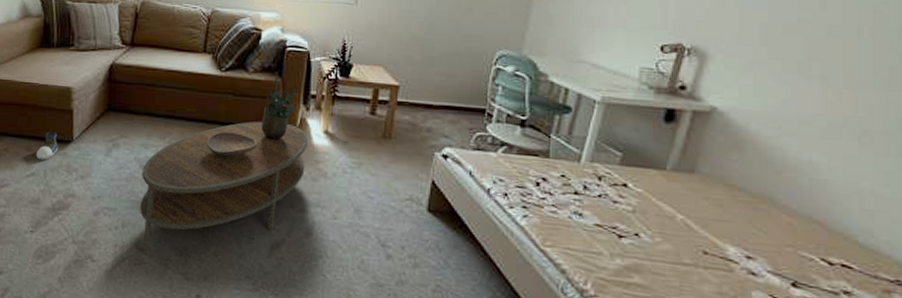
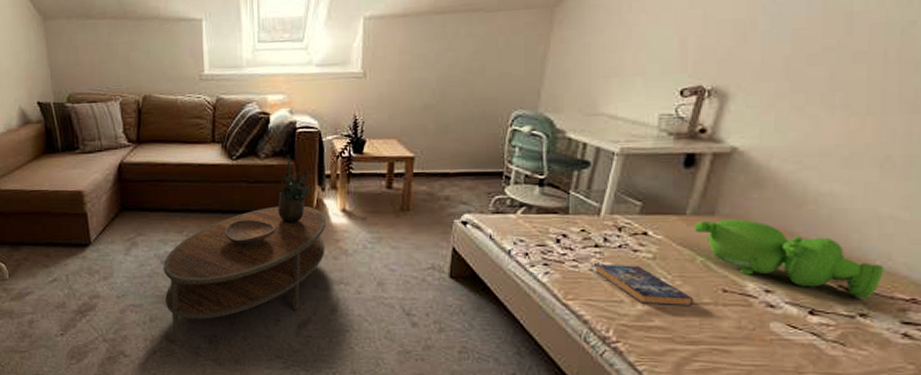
shoe: present [35,131,59,160] -> none [55,236,77,265]
book: none [573,211,674,266] -> present [594,264,694,307]
teddy bear: none [673,178,867,277] -> present [693,219,884,300]

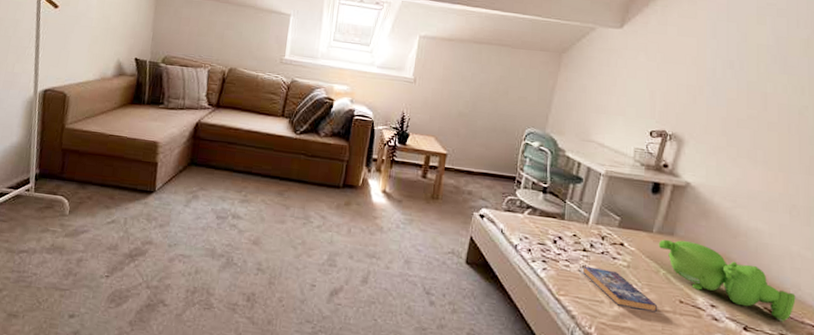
coffee table: present [164,206,326,344] -> none [213,179,368,299]
decorative bowl: present [224,219,276,247] -> none [278,187,324,214]
potted plant: present [277,154,311,223] -> none [328,136,362,198]

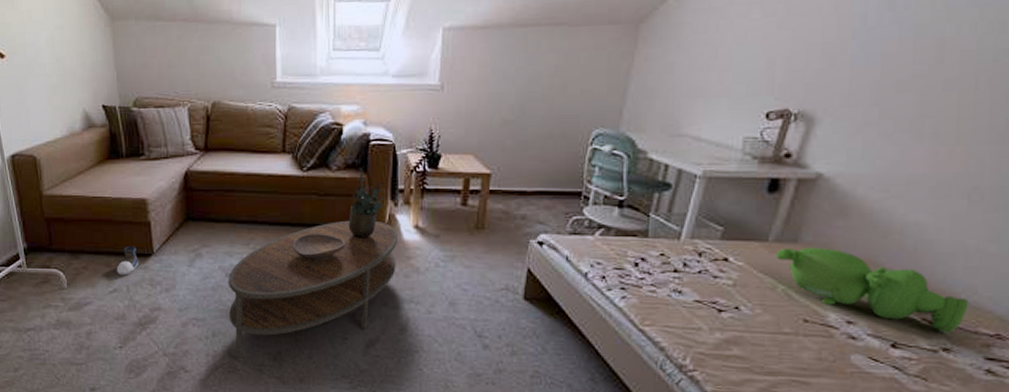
shoe: none [118,182,141,209] -> present [116,246,139,276]
coffee table: none [213,179,368,299] -> present [228,220,398,361]
decorative bowl: none [278,187,324,214] -> present [292,233,346,262]
potted plant: none [328,136,362,198] -> present [348,167,384,239]
book: present [582,266,658,313] -> none [673,289,774,336]

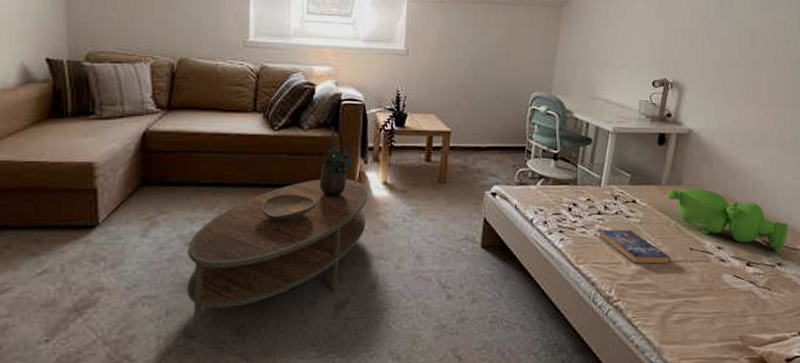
shoe: present [116,246,139,276] -> none [48,217,80,253]
book: none [673,289,774,336] -> present [598,229,671,265]

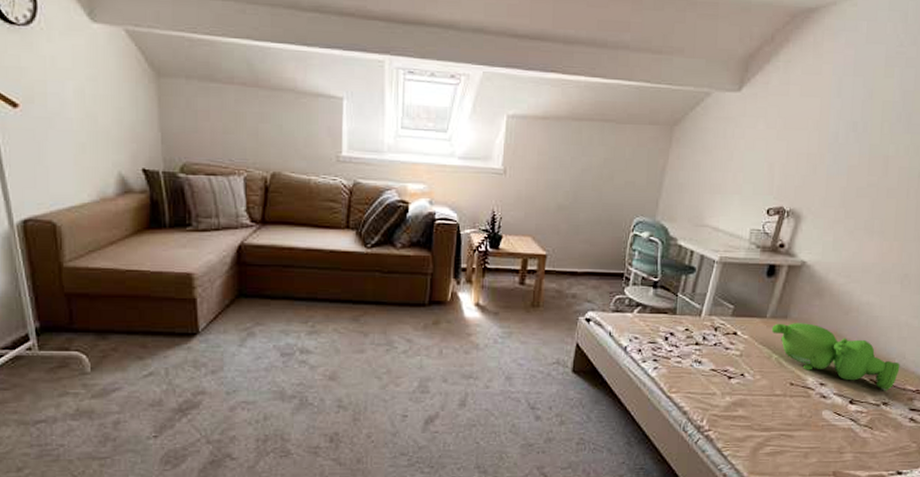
coffee table: present [187,179,367,340] -> none [284,298,459,444]
decorative bowl: present [261,193,316,223] -> none [354,310,408,340]
potted plant: present [319,126,354,197] -> none [411,246,447,316]
book: present [598,229,671,265] -> none [694,360,769,398]

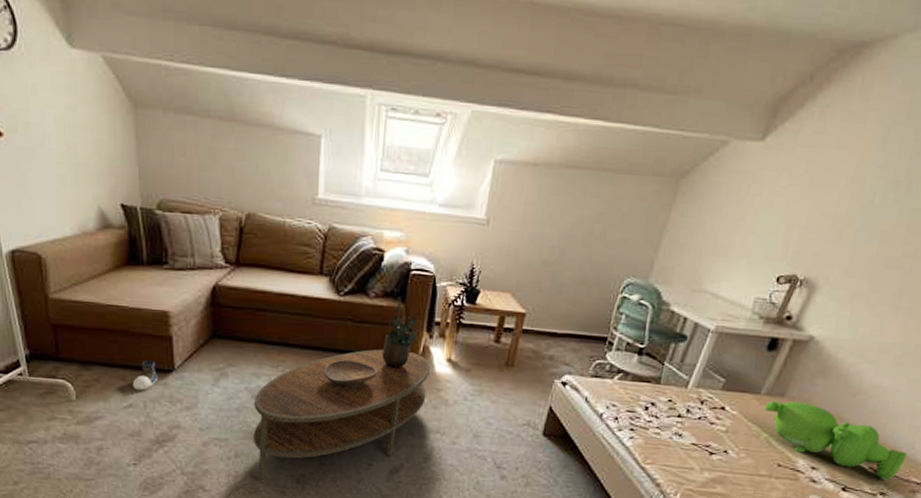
shoe: none [153,324,181,357] -> present [132,360,158,391]
coffee table: none [284,298,459,444] -> present [254,349,430,482]
decorative bowl: none [354,310,408,340] -> present [323,359,378,389]
potted plant: none [411,246,447,316] -> present [382,296,421,369]

